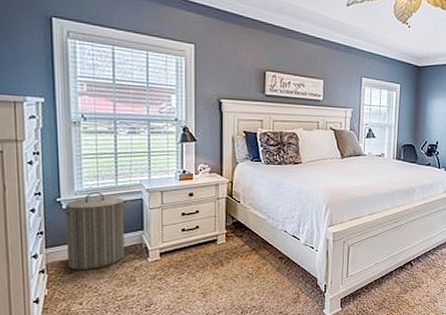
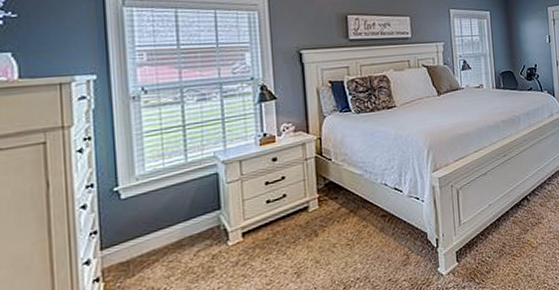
laundry hamper: present [57,192,130,270] -> none [115,173,203,271]

